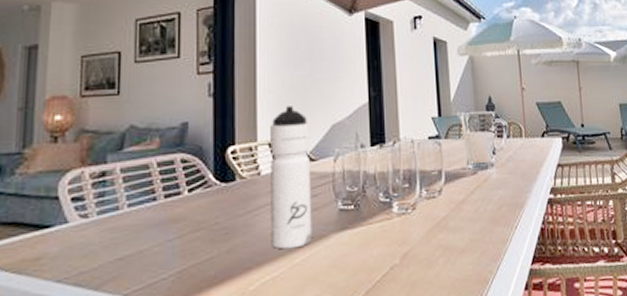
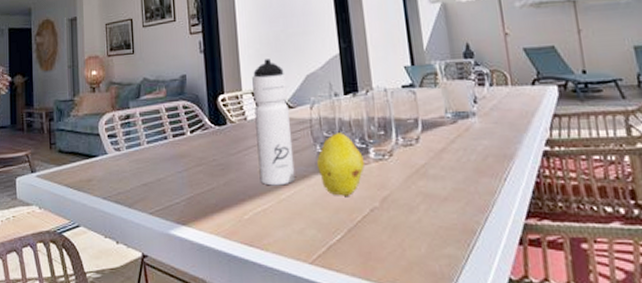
fruit: none [336,186,387,255] -> present [316,132,365,196]

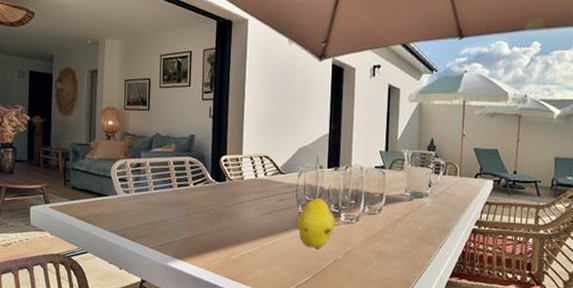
water bottle: present [252,59,296,186] -> none [248,130,281,235]

